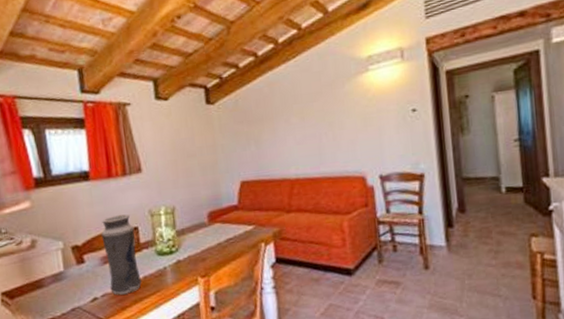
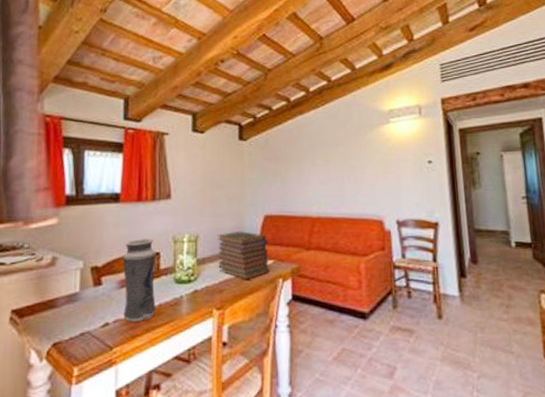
book stack: none [194,199,251,247] -> present [217,231,270,280]

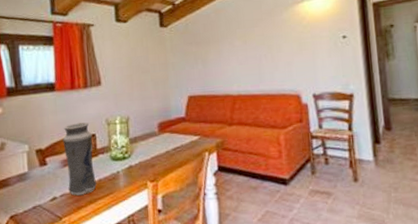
book stack: present [217,231,270,280] -> none [146,111,197,155]

